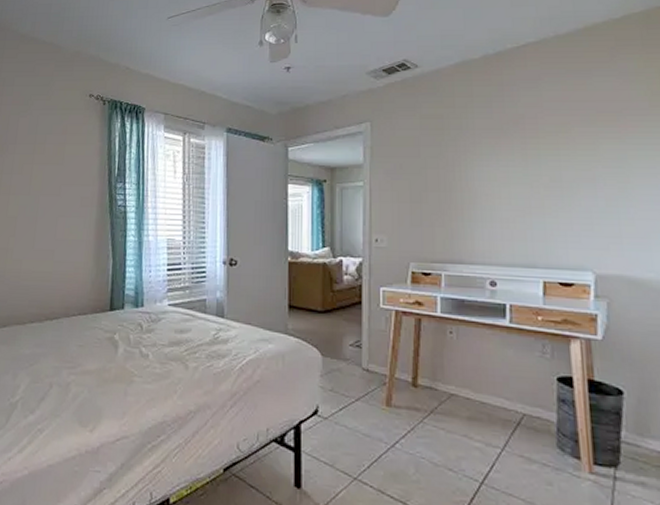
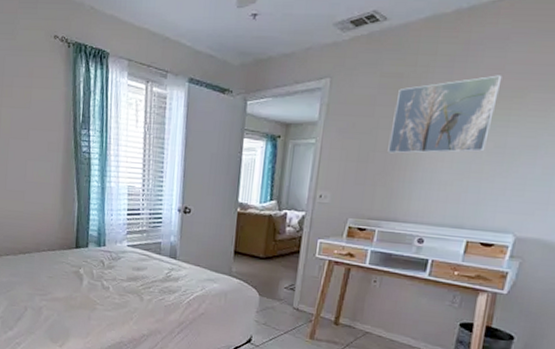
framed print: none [440,112,543,193] -> present [387,75,503,154]

